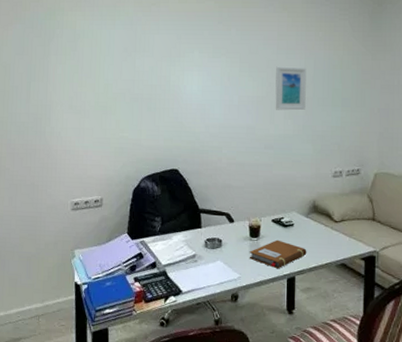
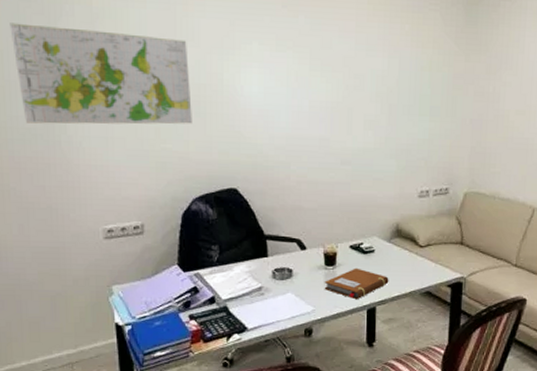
map: none [17,44,145,119] -> present [9,23,192,125]
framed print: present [275,66,307,111] -> none [353,65,390,120]

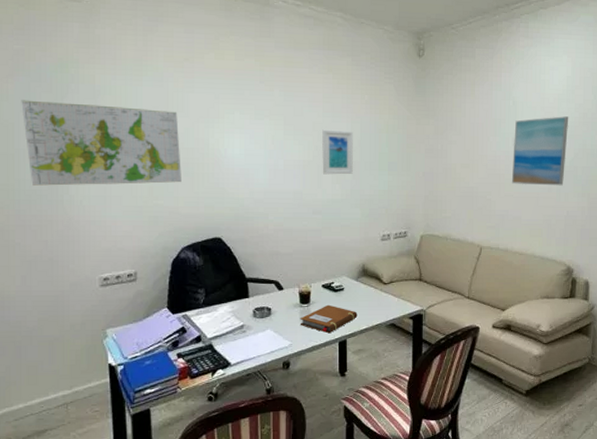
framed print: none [353,65,390,120] -> present [322,129,353,175]

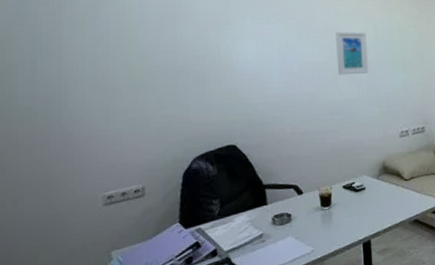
map: present [21,100,181,186] -> none [13,13,192,102]
notebook: present [300,304,358,334] -> none [321,205,381,236]

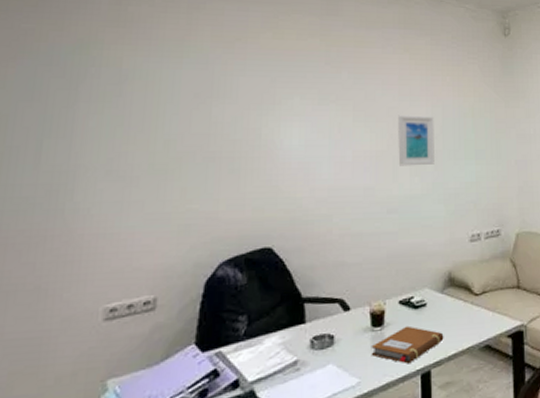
notebook: none [321,205,381,236] -> present [371,326,444,364]

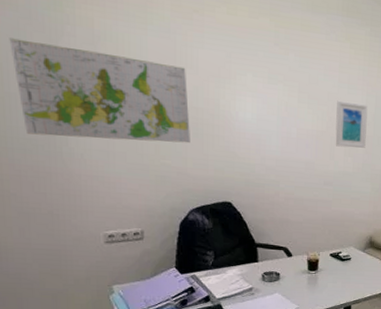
map: none [21,87,225,191] -> present [9,38,190,144]
notebook: present [371,326,444,364] -> none [307,272,363,300]

